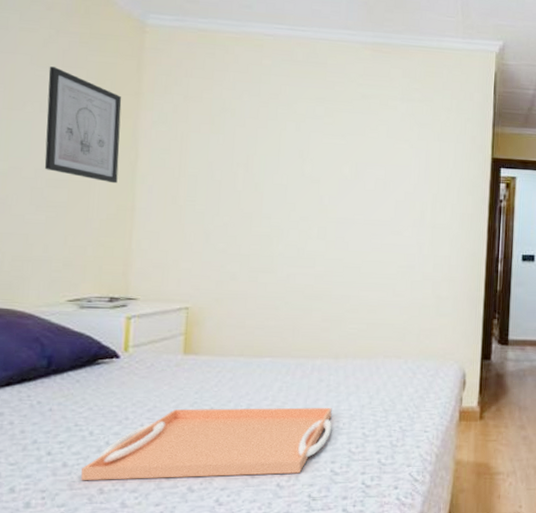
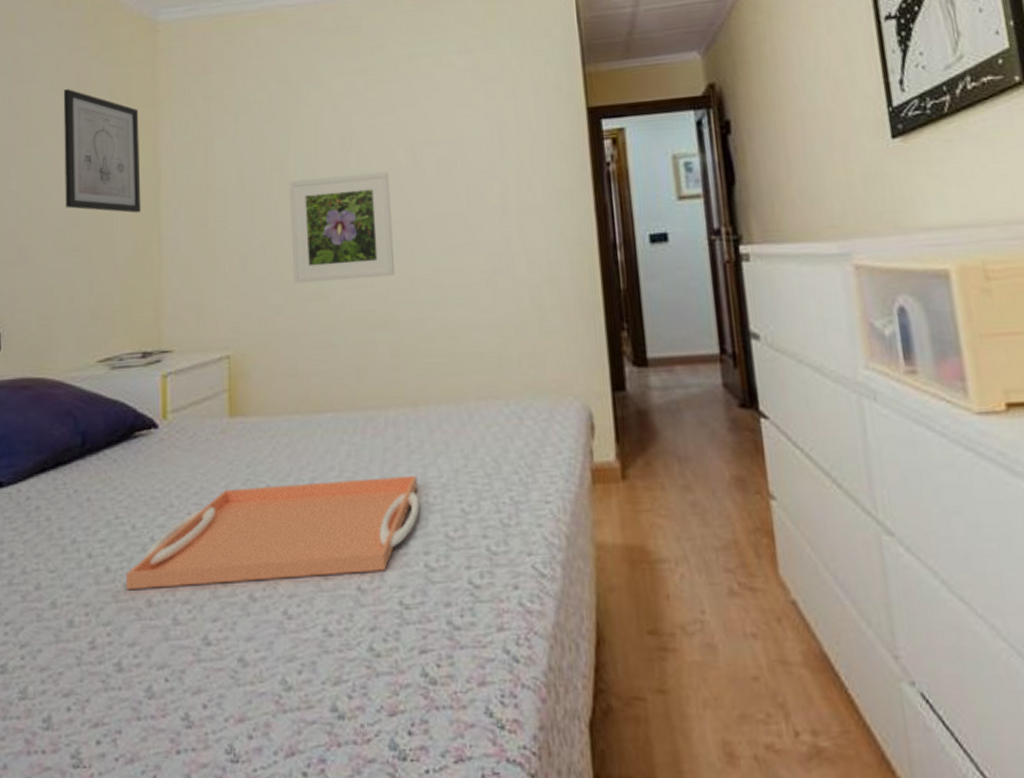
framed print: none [249,177,336,262] -> present [289,172,394,284]

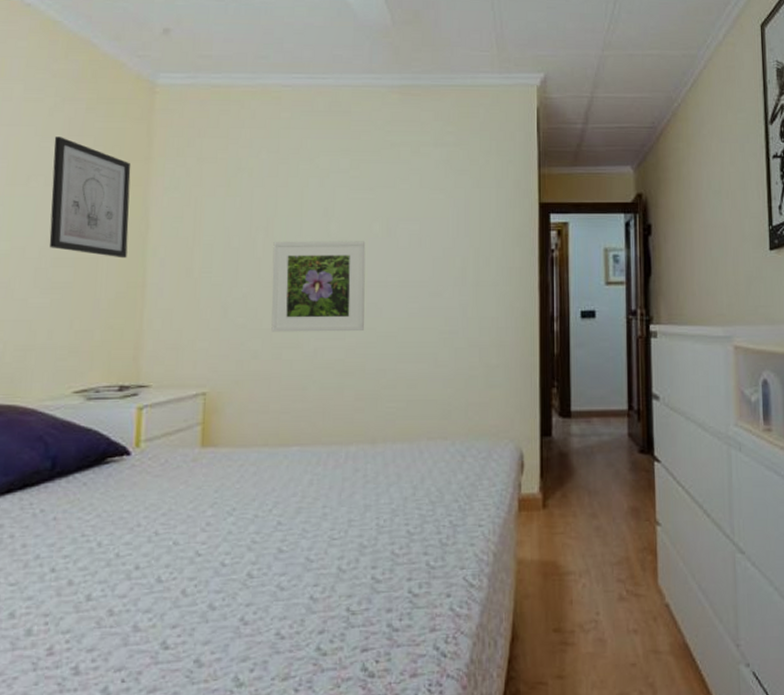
serving tray: present [126,475,420,591] -> none [88,501,371,602]

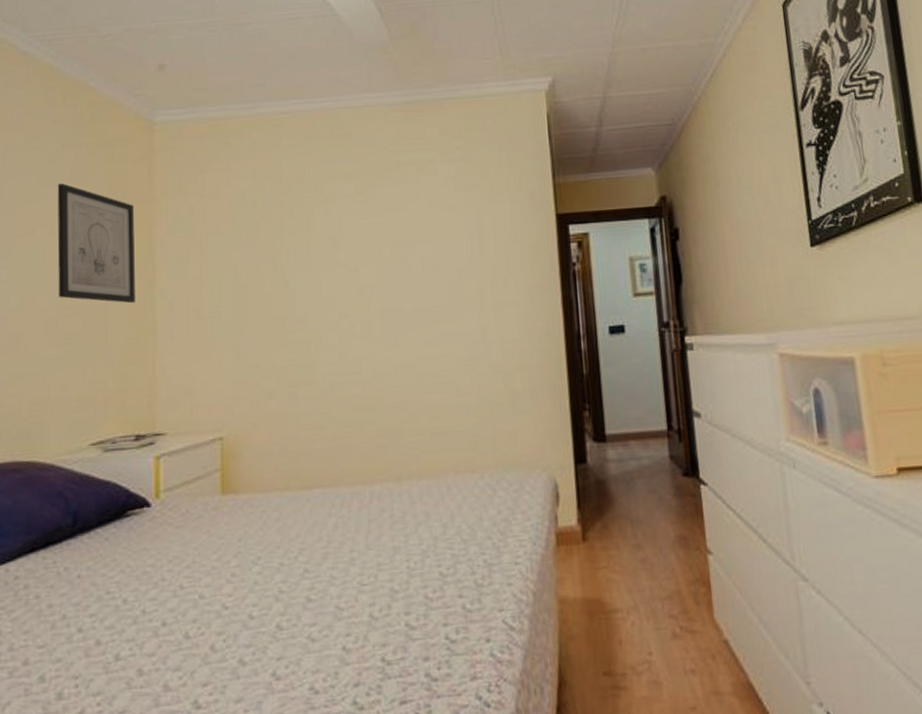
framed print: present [271,241,366,332] -> none [282,268,381,370]

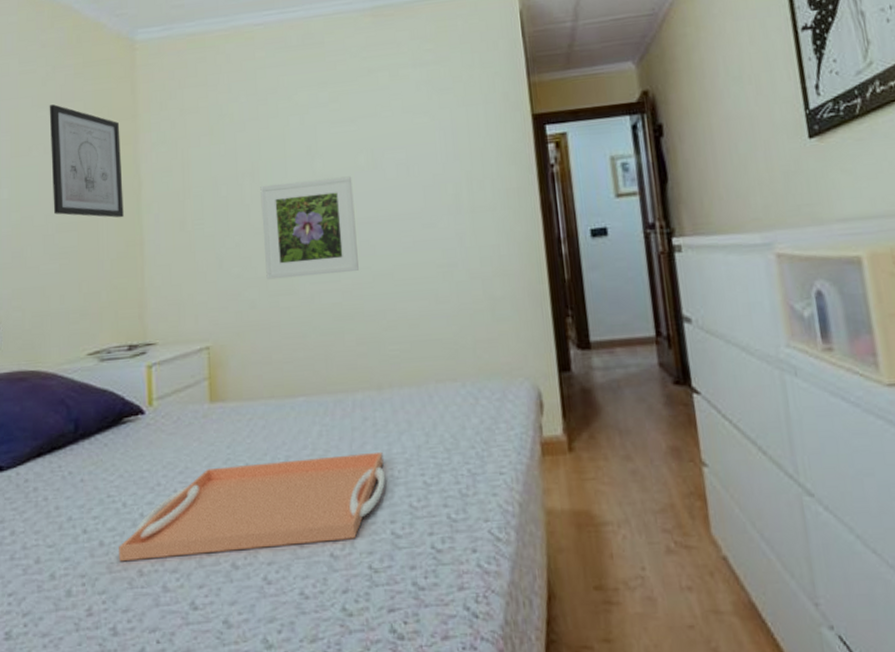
serving tray: none [117,543,402,662] -> present [119,451,386,562]
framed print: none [282,268,381,370] -> present [260,176,359,280]

